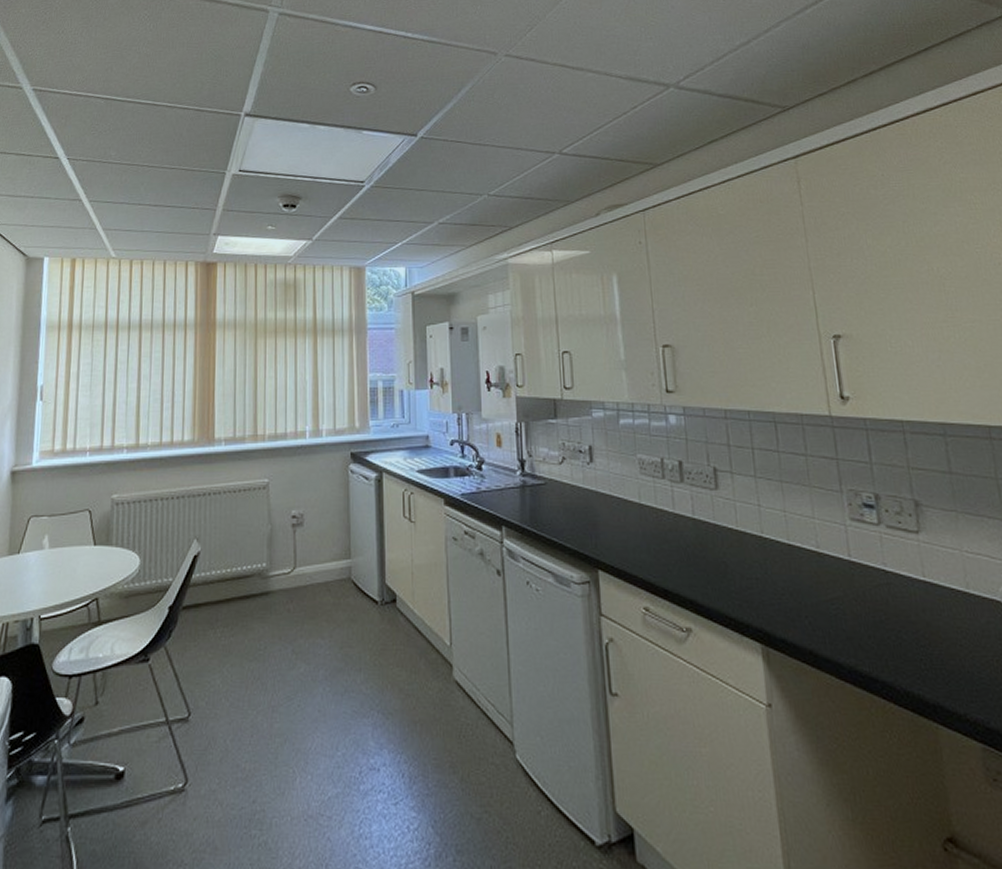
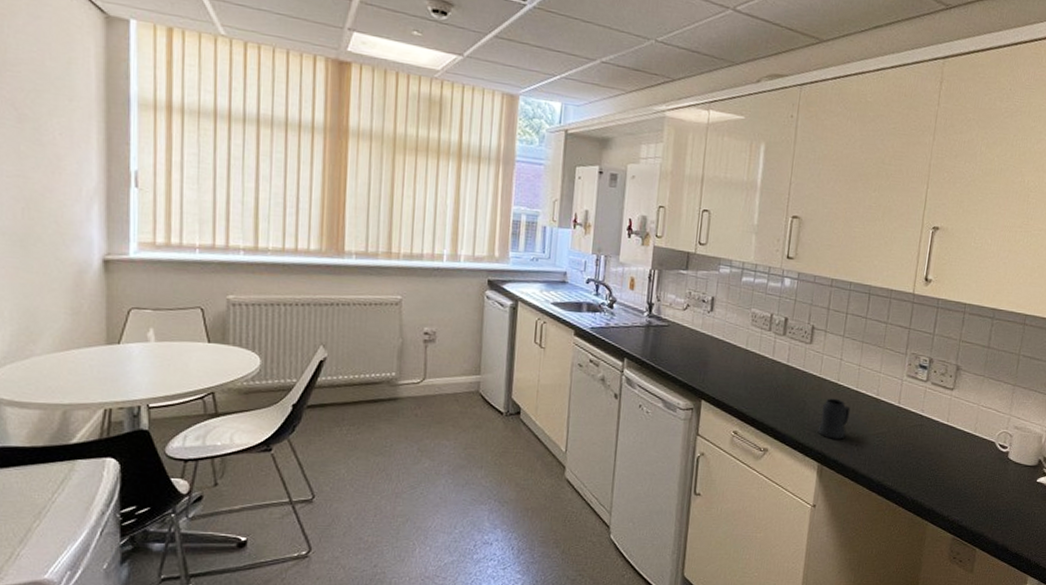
mug: none [748,556,789,610] -> present [817,398,851,440]

